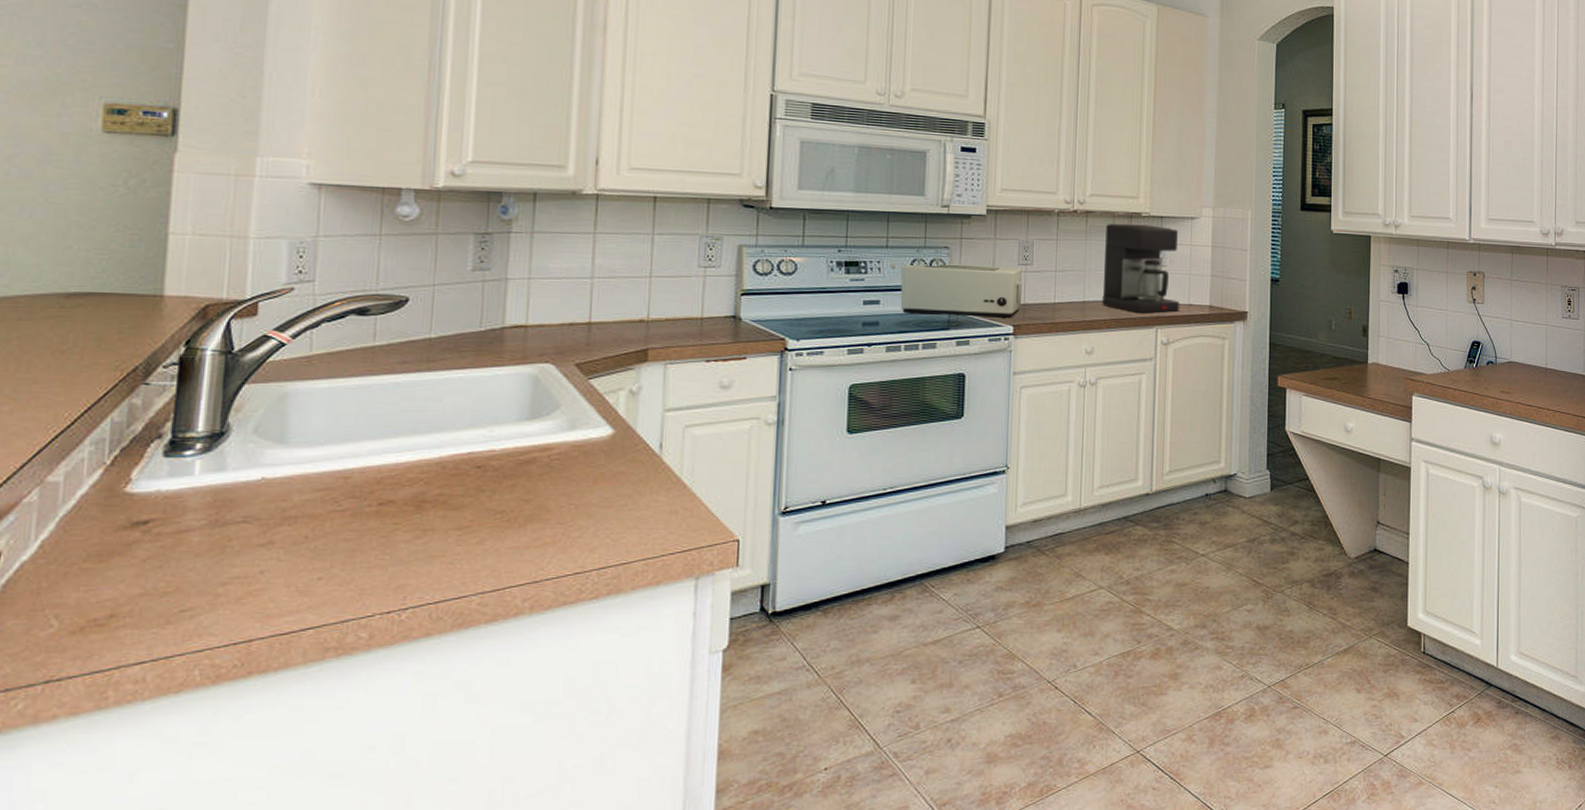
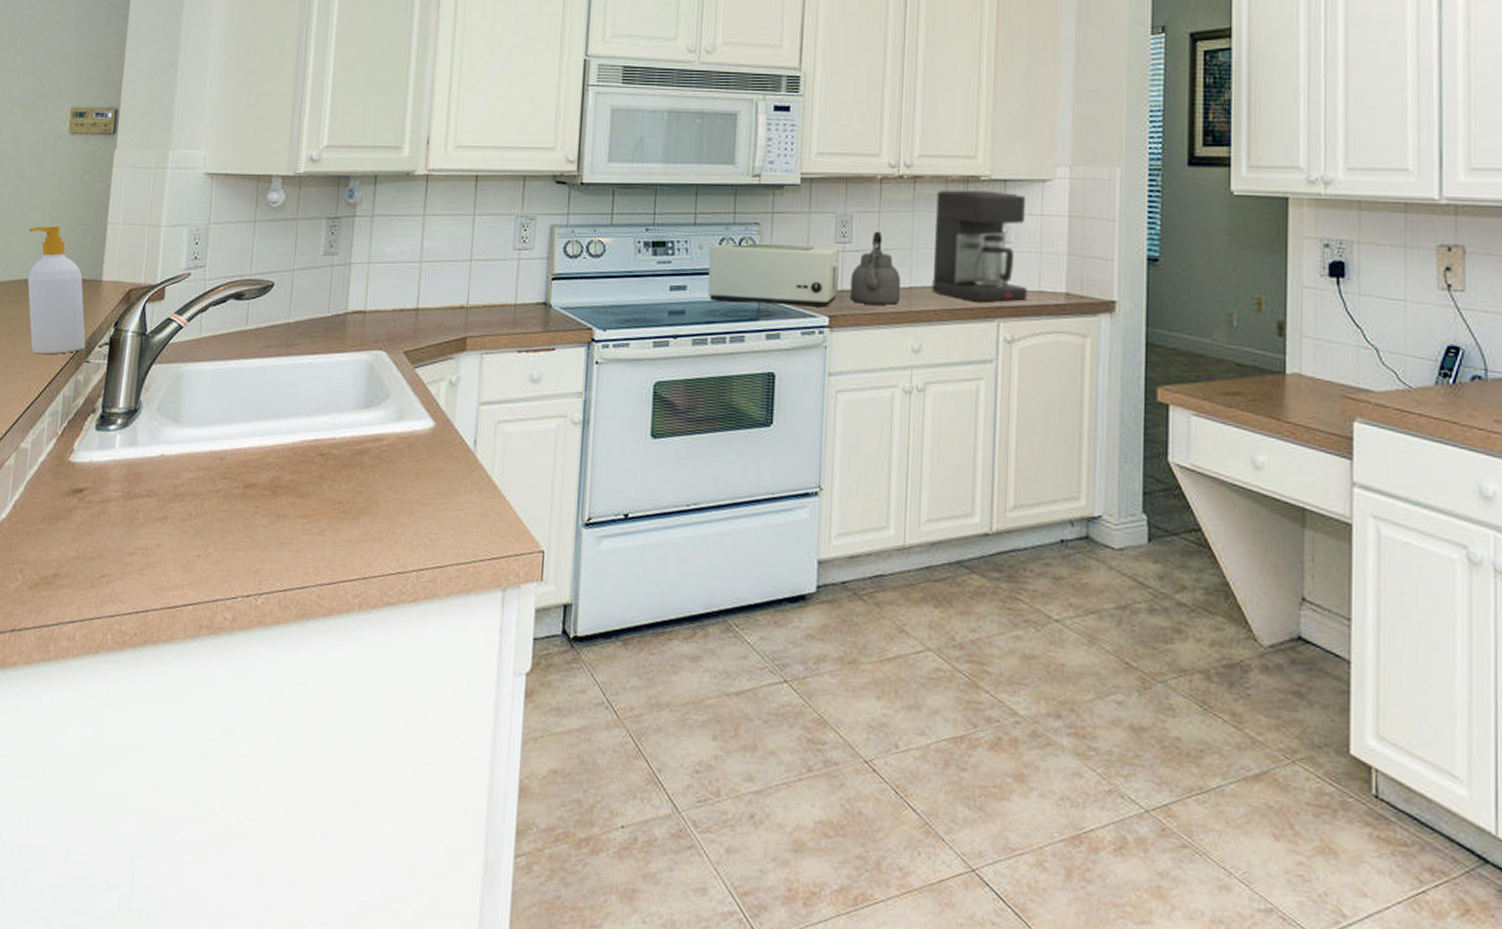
soap bottle: none [44,234,143,378] -> present [27,226,86,355]
kettle: none [1031,255,1076,316] -> present [850,231,901,305]

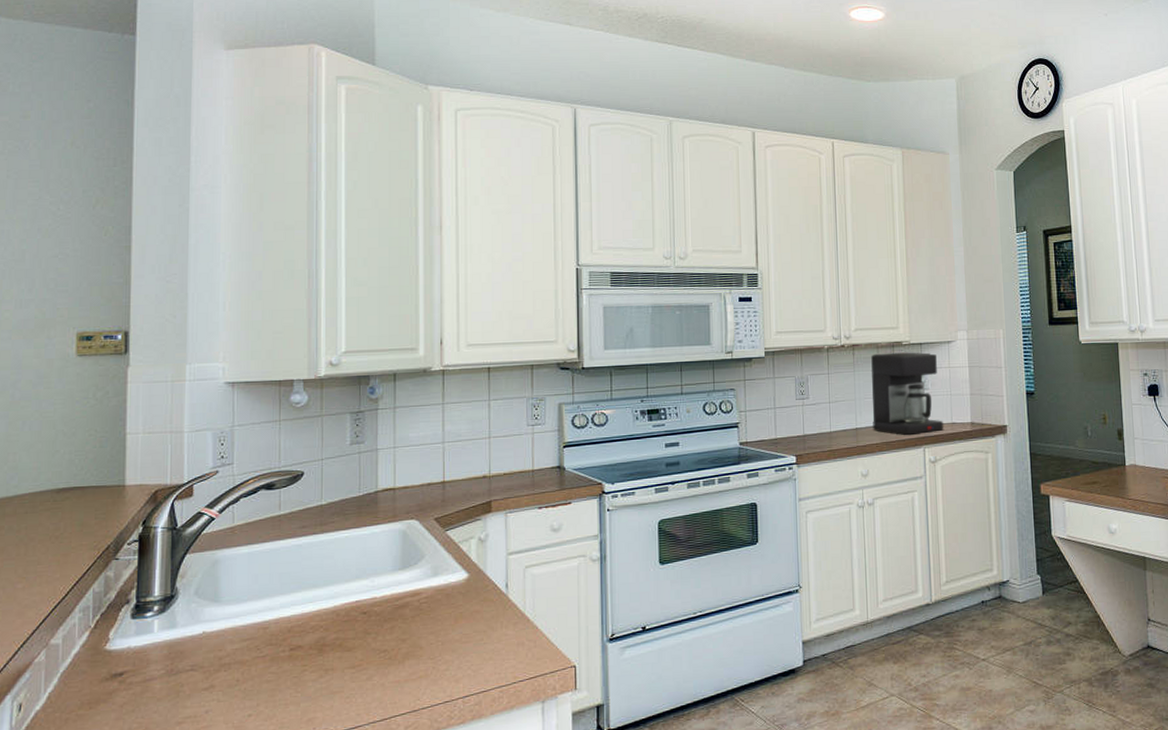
soap bottle: present [27,226,86,355] -> none [40,440,113,558]
toaster: present [708,240,840,307] -> none [695,402,802,452]
kettle: present [850,231,901,305] -> none [810,388,850,444]

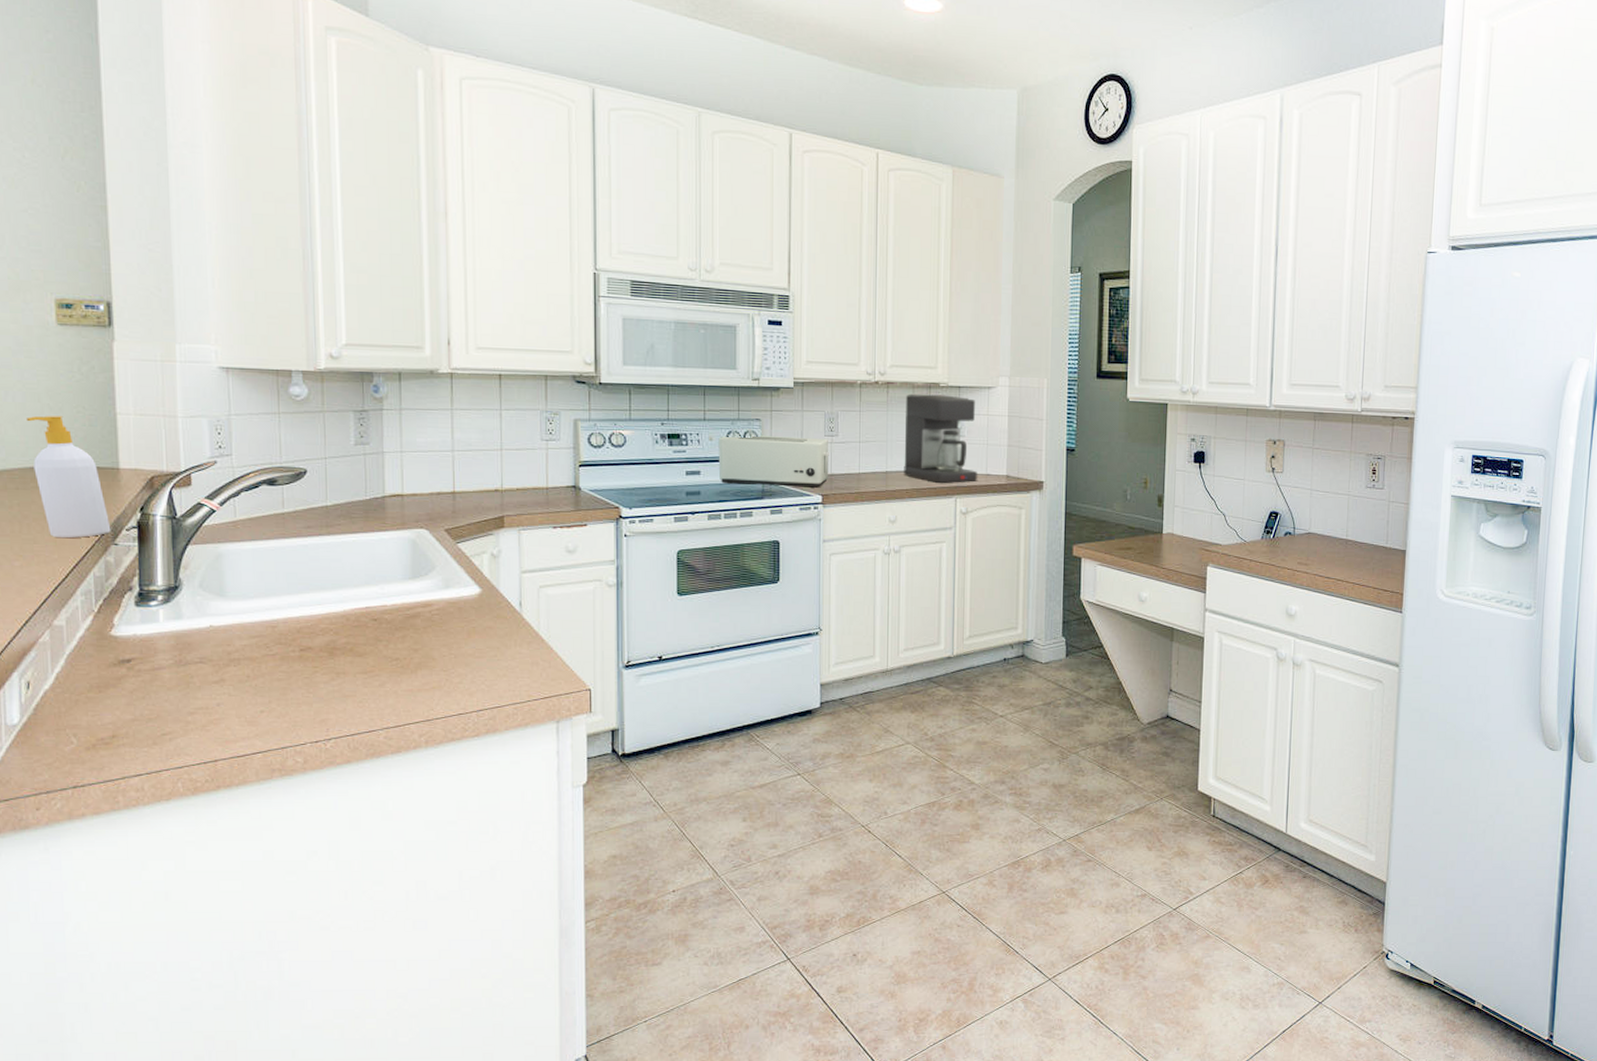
soap bottle: none [40,440,113,558] -> present [25,416,111,539]
toaster: none [695,402,802,452] -> present [718,433,829,488]

